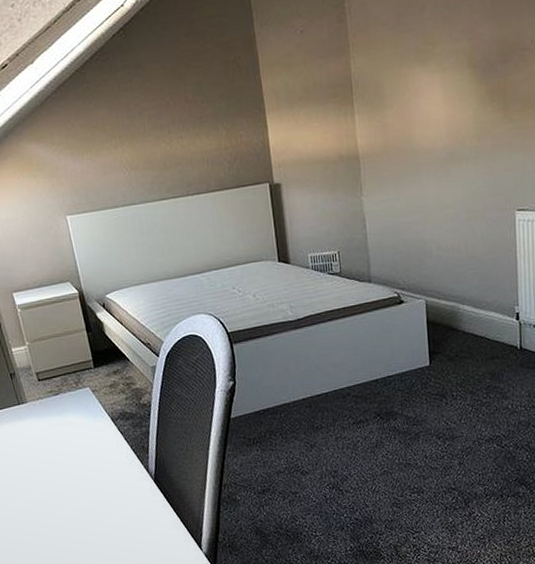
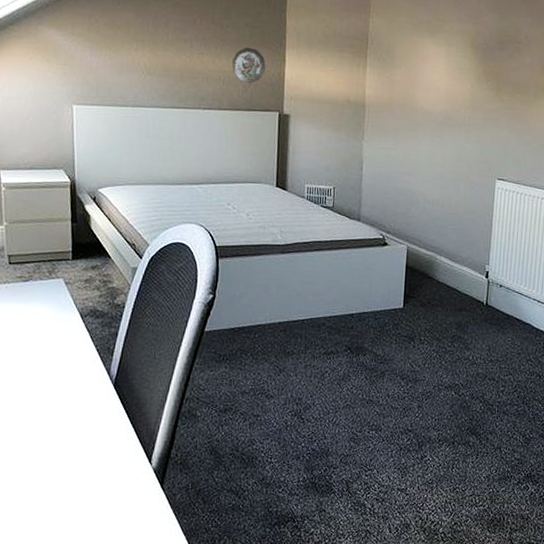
decorative plate: none [213,119,248,159] -> present [232,47,266,84]

